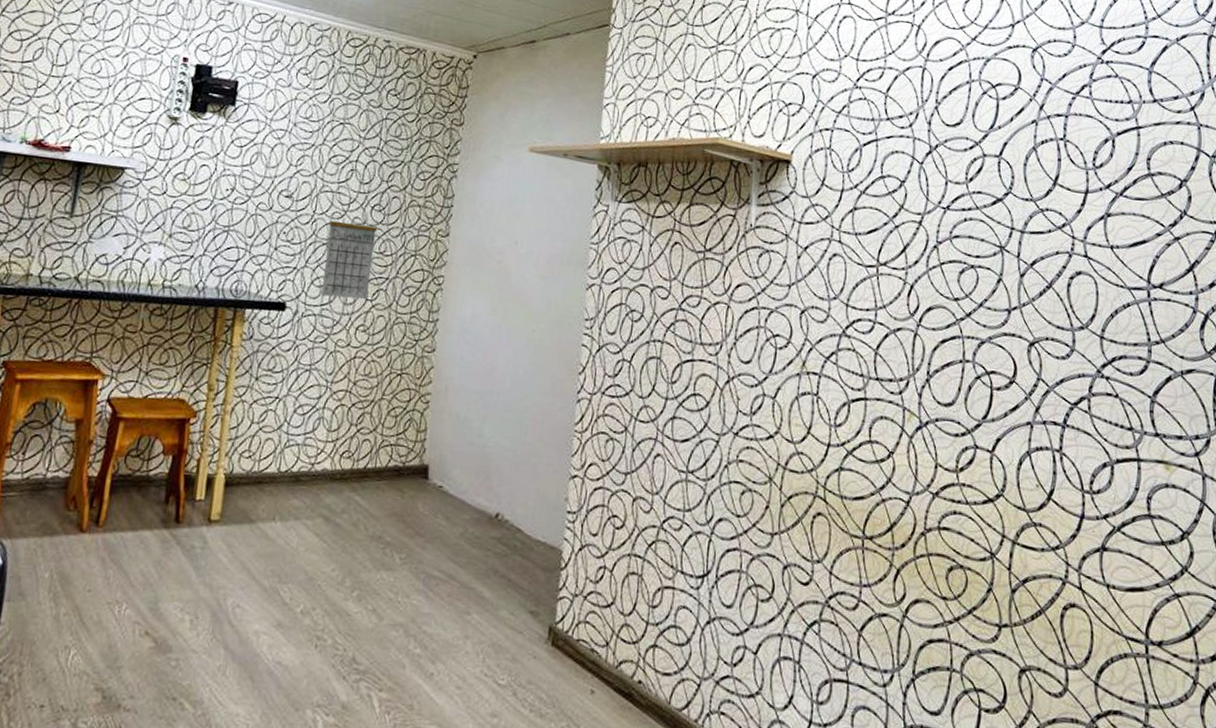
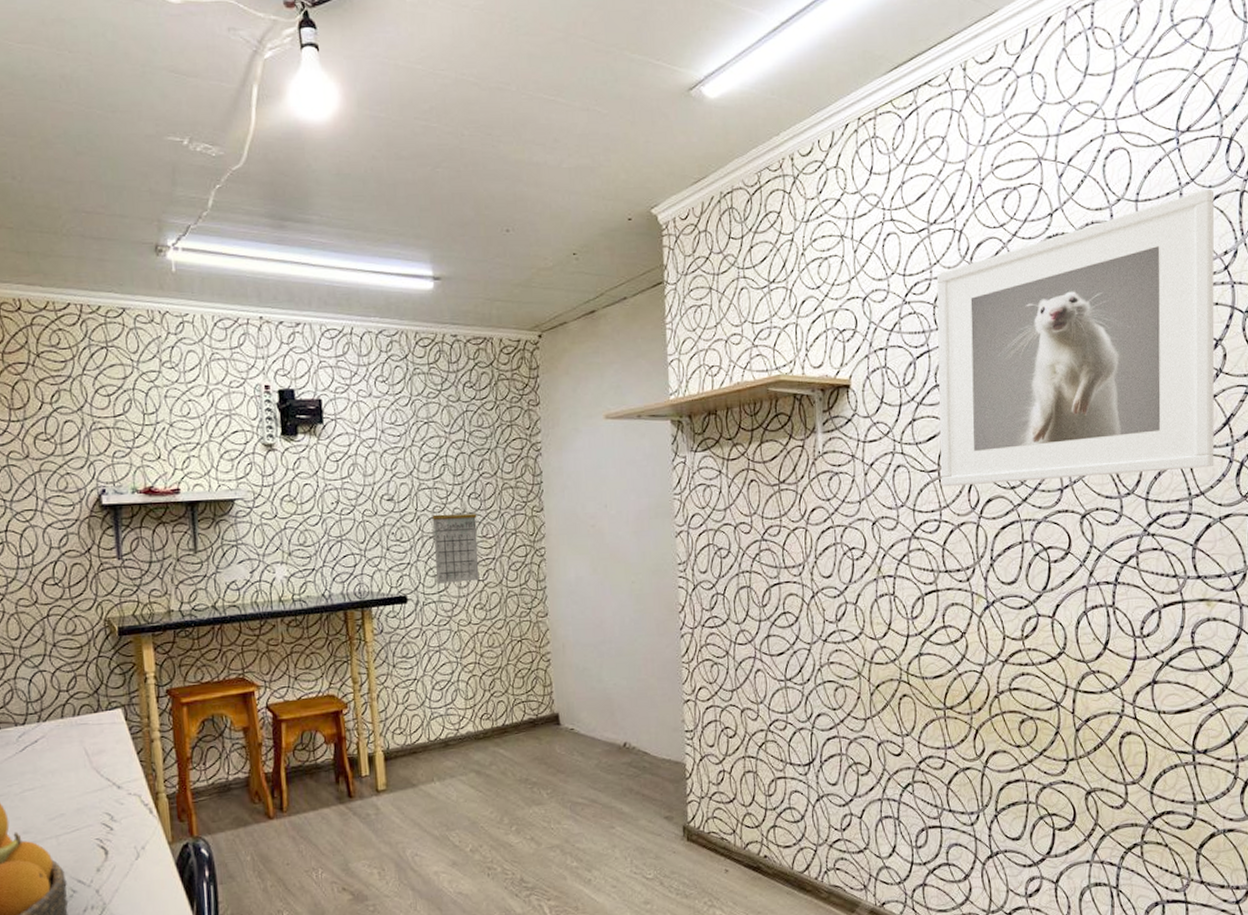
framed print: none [878,27,1182,315] -> present [936,188,1215,487]

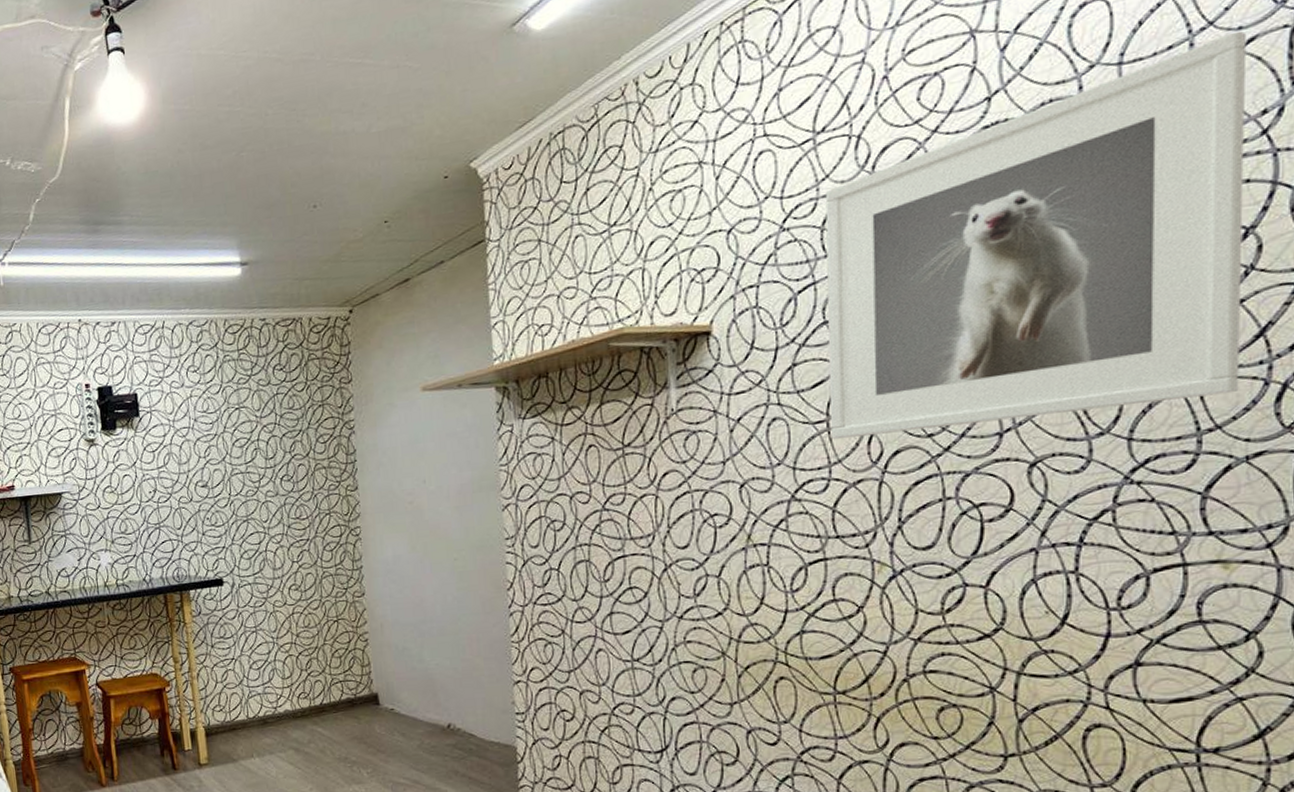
calendar: present [432,501,480,584] -> none [245,484,294,566]

